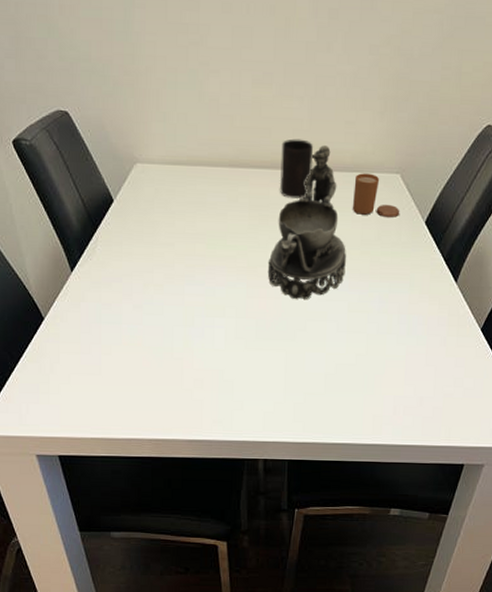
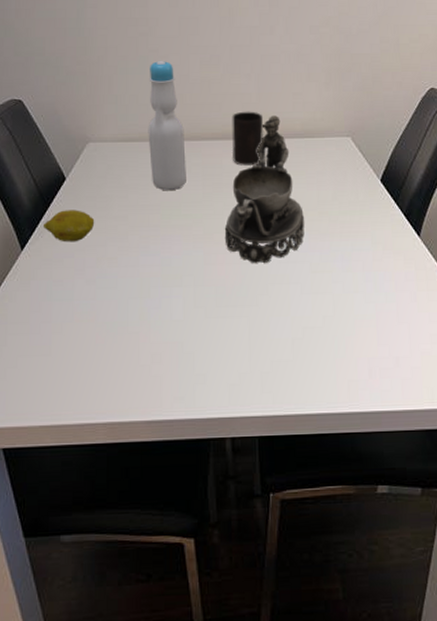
fruit: none [92,233,142,267] -> present [44,210,95,242]
bottle: none [196,75,233,220] -> present [148,60,186,191]
candle: present [352,173,400,219] -> none [306,138,355,179]

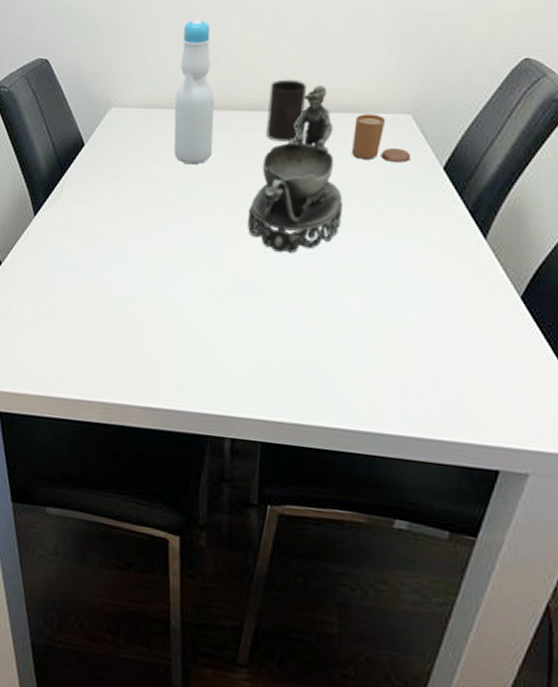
fruit: present [44,210,95,242] -> none [58,177,110,212]
candle: none [306,138,355,179] -> present [351,114,411,164]

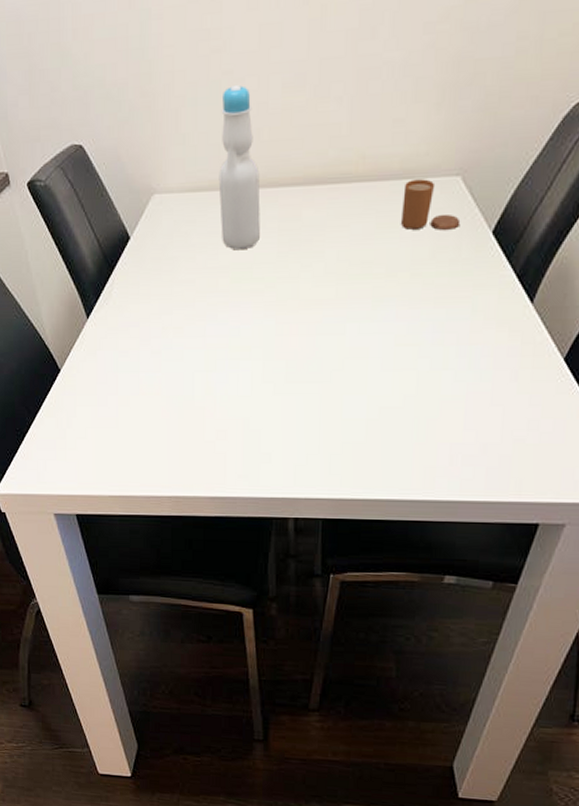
decorative bowl: present [247,85,344,253] -> none [299,151,394,336]
cup: present [265,79,308,143] -> none [313,146,355,219]

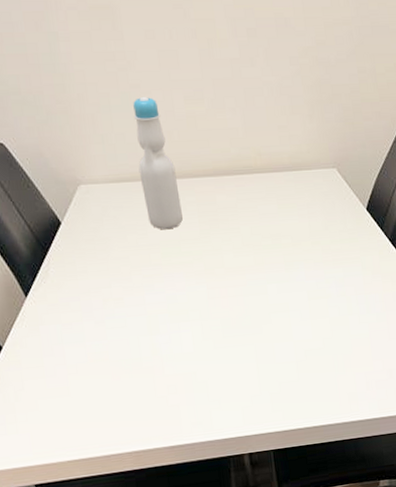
candle: present [400,179,461,231] -> none [295,170,342,209]

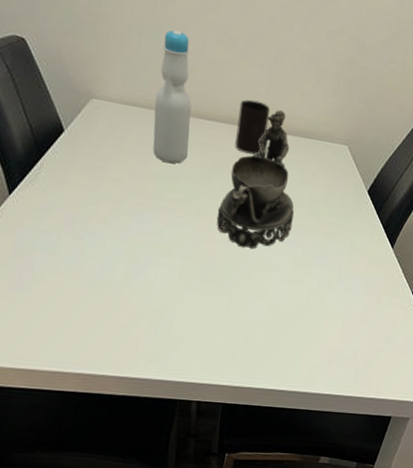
cup: none [221,146,254,202] -> present [234,99,271,155]
decorative bowl: none [224,150,300,295] -> present [216,110,295,248]

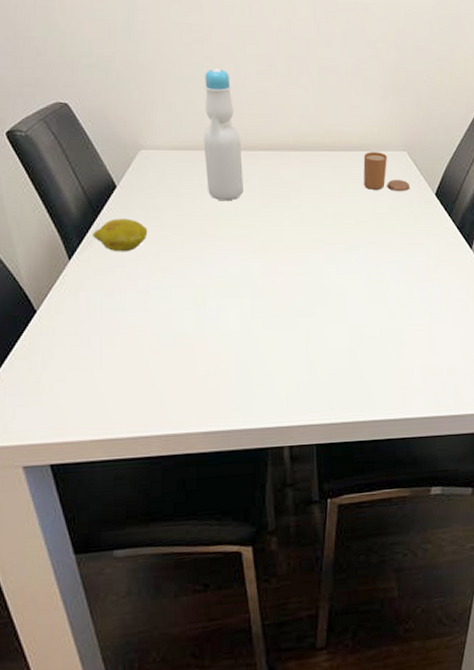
fruit: none [35,161,90,196] -> present [93,219,148,252]
decorative bowl: present [216,110,295,248] -> none [282,128,363,275]
cup: present [234,99,271,155] -> none [289,123,322,178]
candle: none [302,140,346,184] -> present [363,152,410,192]

